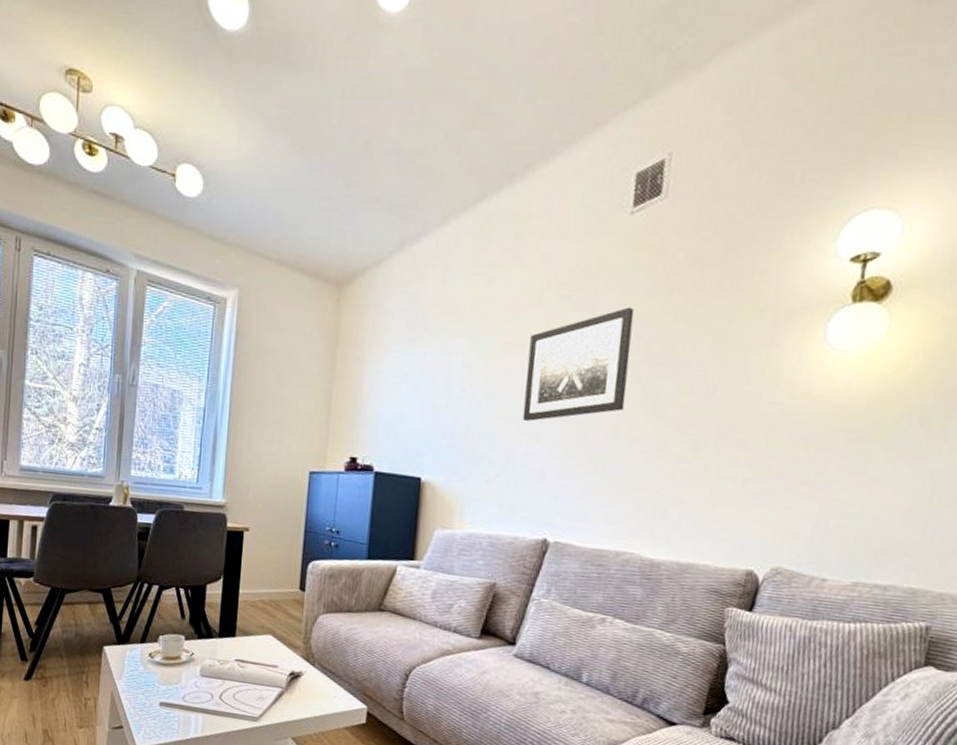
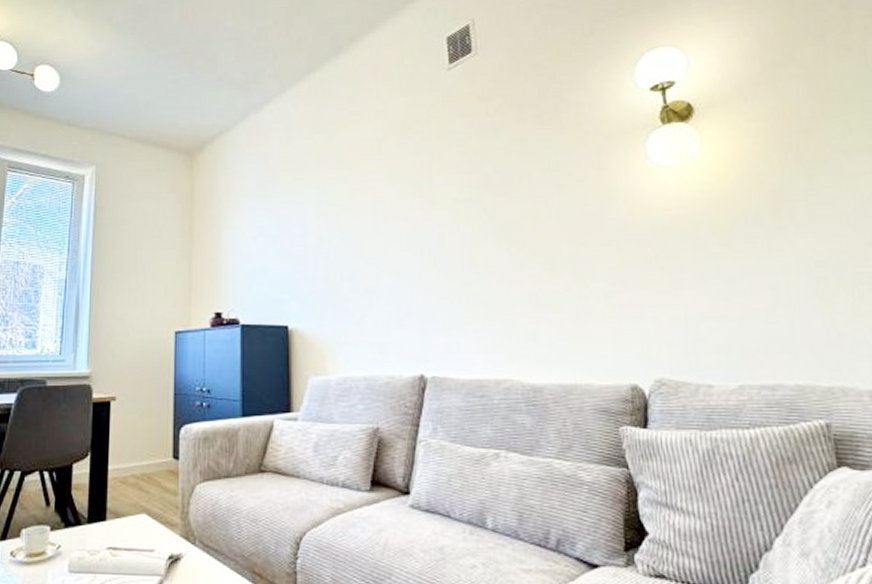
wall art: present [522,307,635,421] -> none [376,147,476,259]

